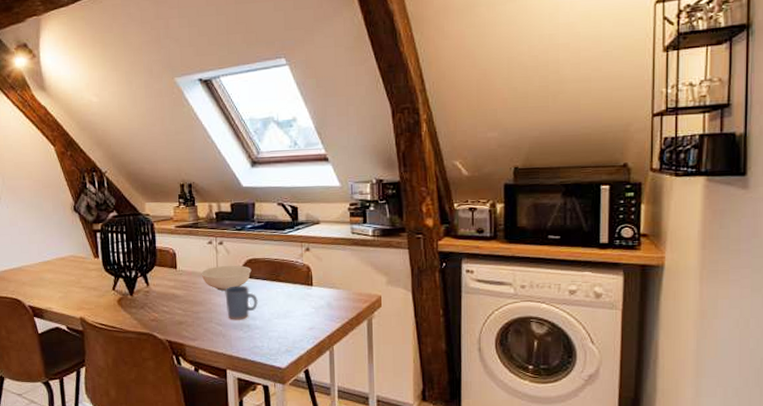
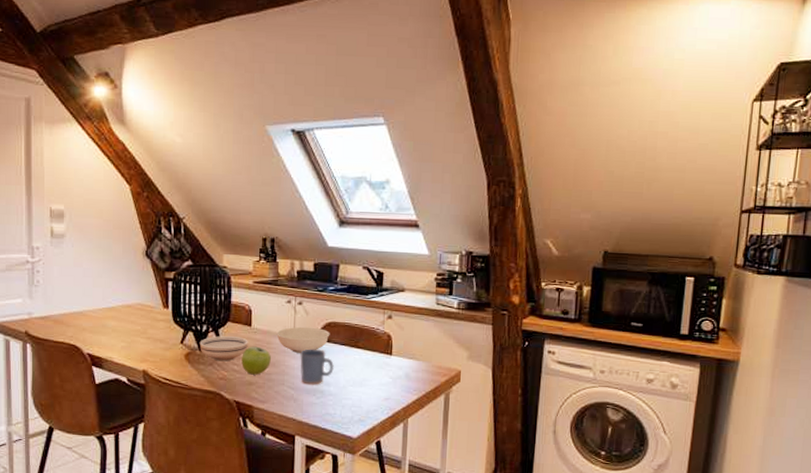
bowl: none [130,279,175,304] -> present [199,336,248,362]
fruit: none [170,287,198,315] -> present [241,346,271,375]

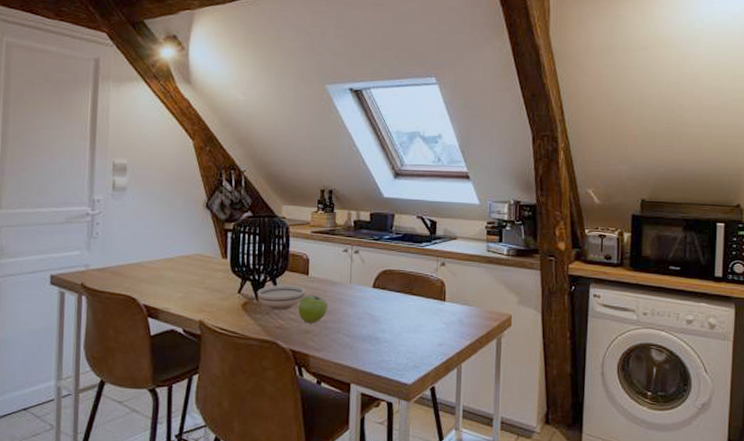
bowl: present [276,326,330,353] -> none [333,274,386,301]
mug: present [300,349,334,385] -> none [356,296,389,332]

